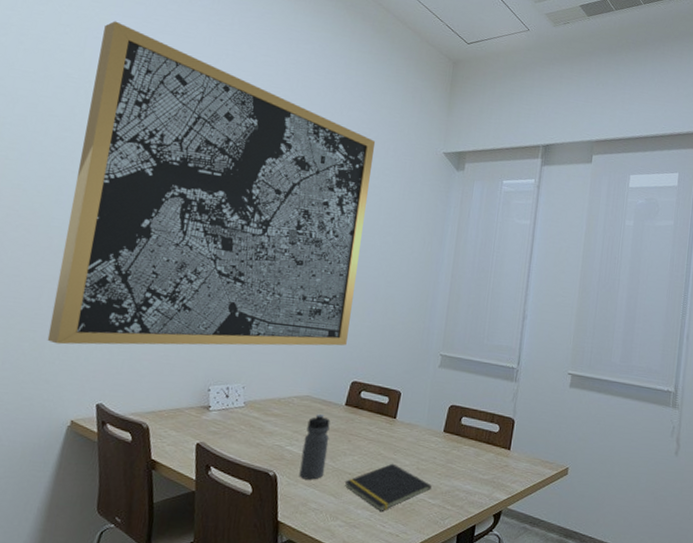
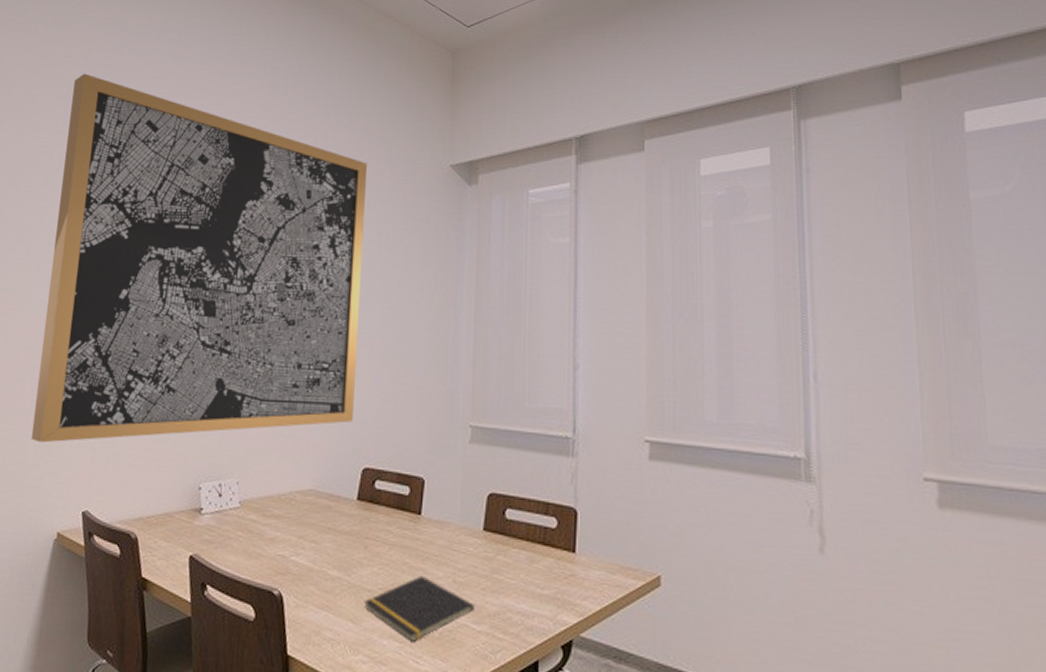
water bottle: present [299,414,330,480] -> none [308,513,341,600]

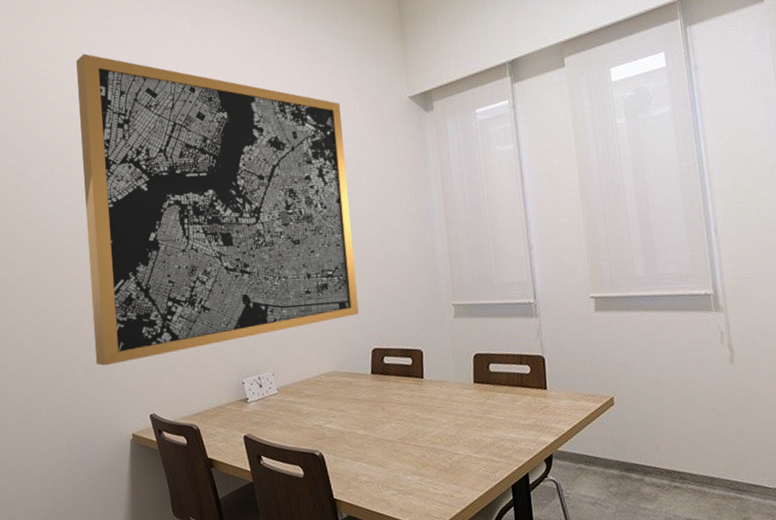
notepad: present [363,575,474,642] -> none [388,423,475,474]

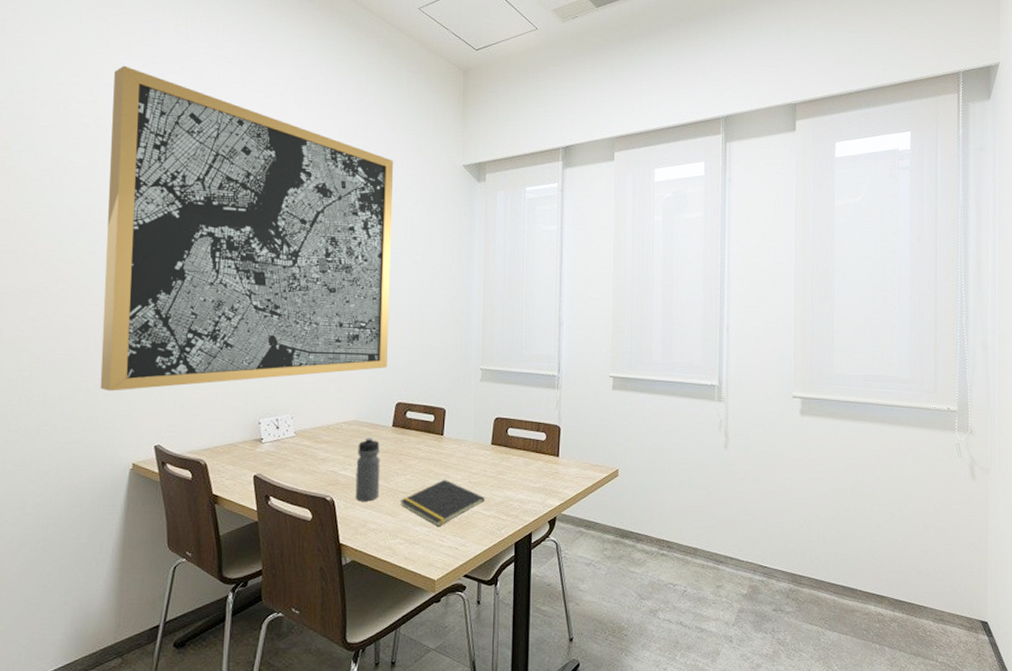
water bottle: none [340,387,367,454] -> present [355,438,381,502]
notepad: none [388,423,475,474] -> present [400,479,485,526]

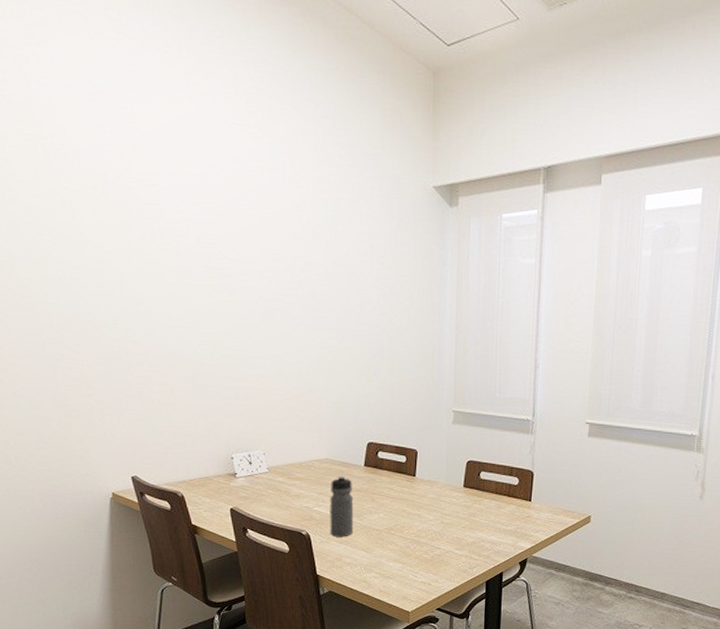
wall art: present [100,65,394,391] -> none [45,59,358,422]
notepad: present [400,479,485,526] -> none [373,519,457,563]

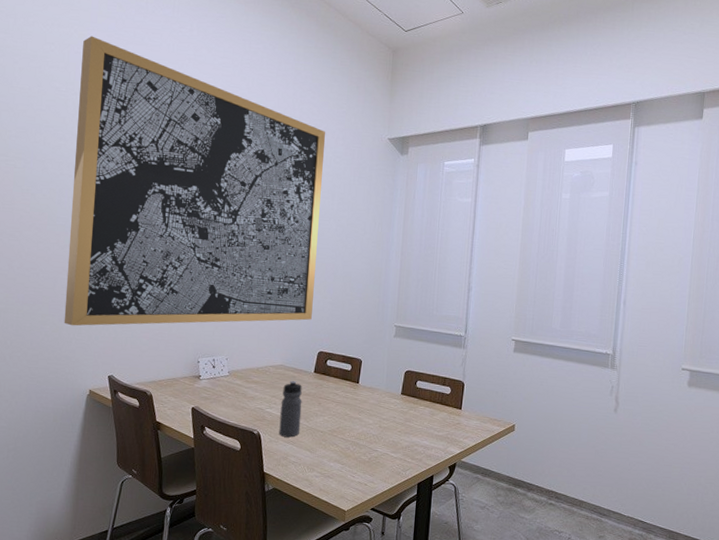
wall art: none [45,59,358,422] -> present [64,36,326,326]

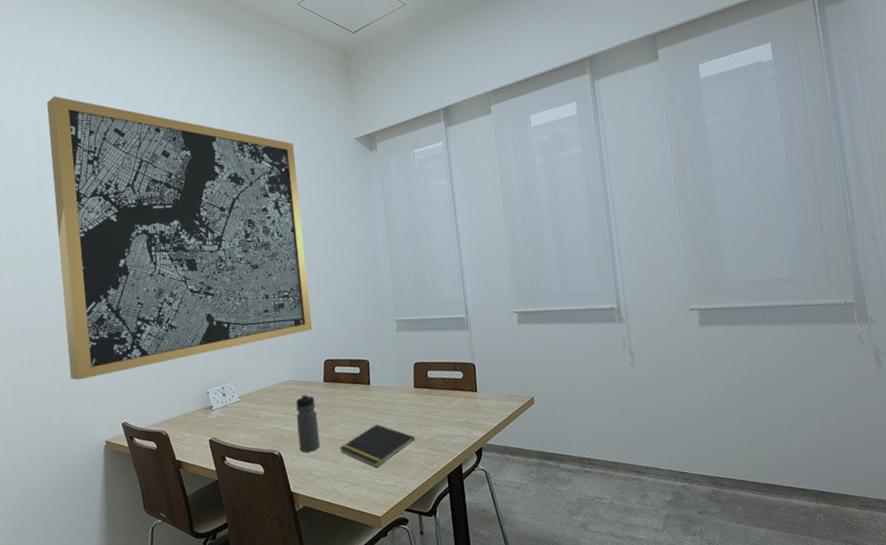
notepad: none [317,422,393,464] -> present [339,424,415,468]

